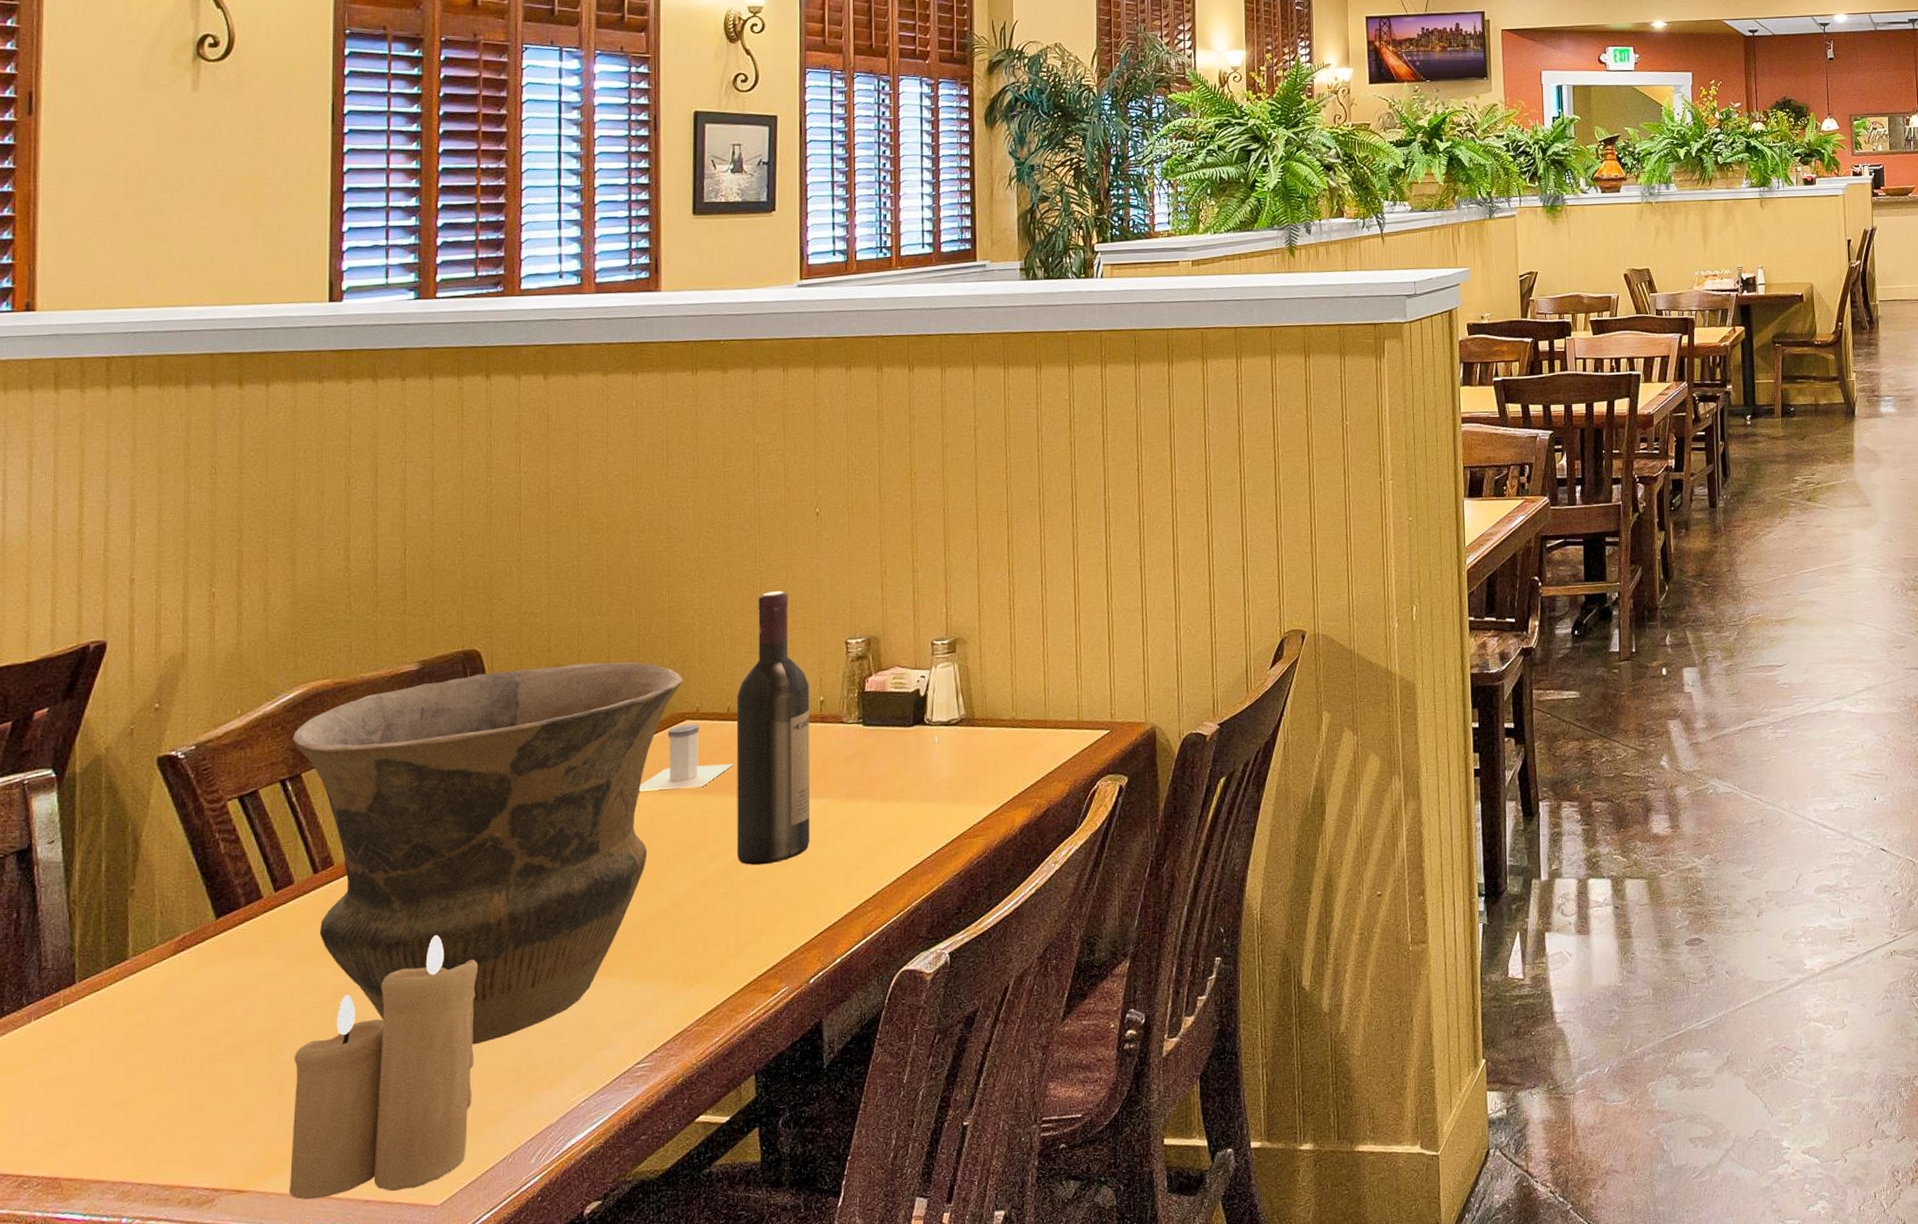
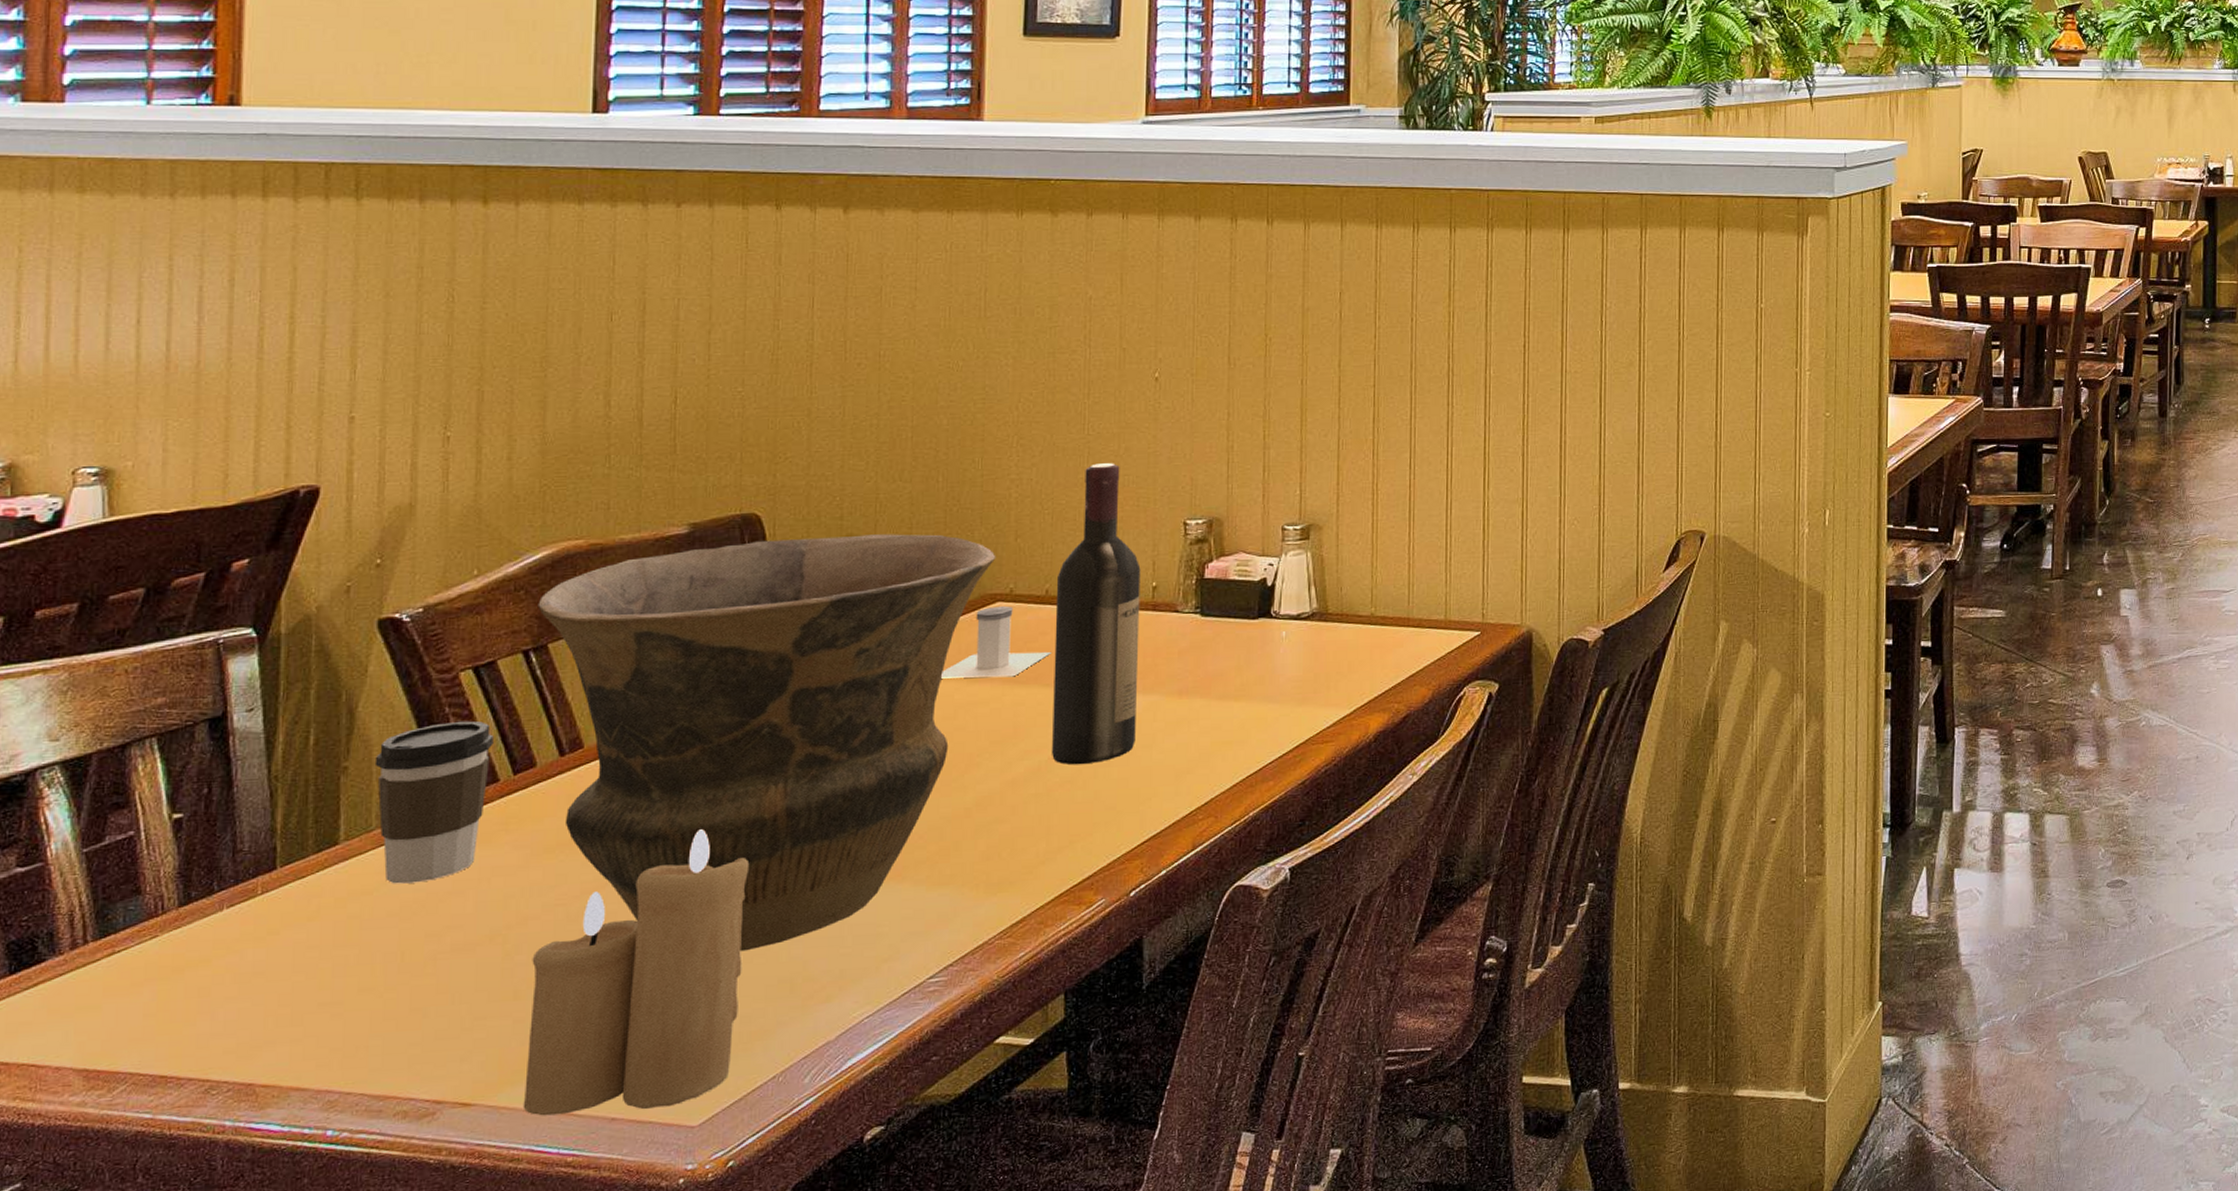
coffee cup: none [157,845,257,994] -> present [374,721,494,884]

